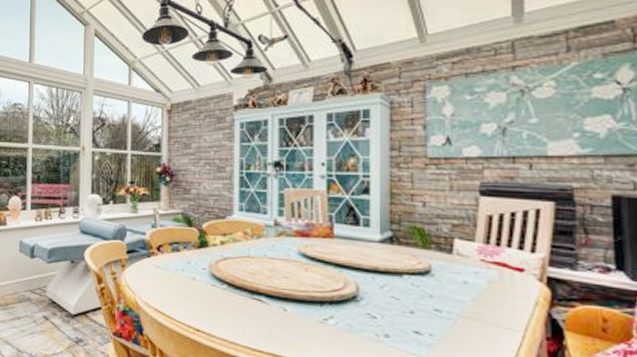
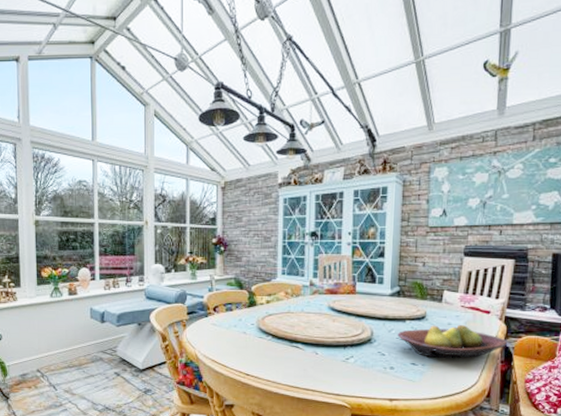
fruit bowl: none [392,282,553,330] -> present [397,324,507,358]

